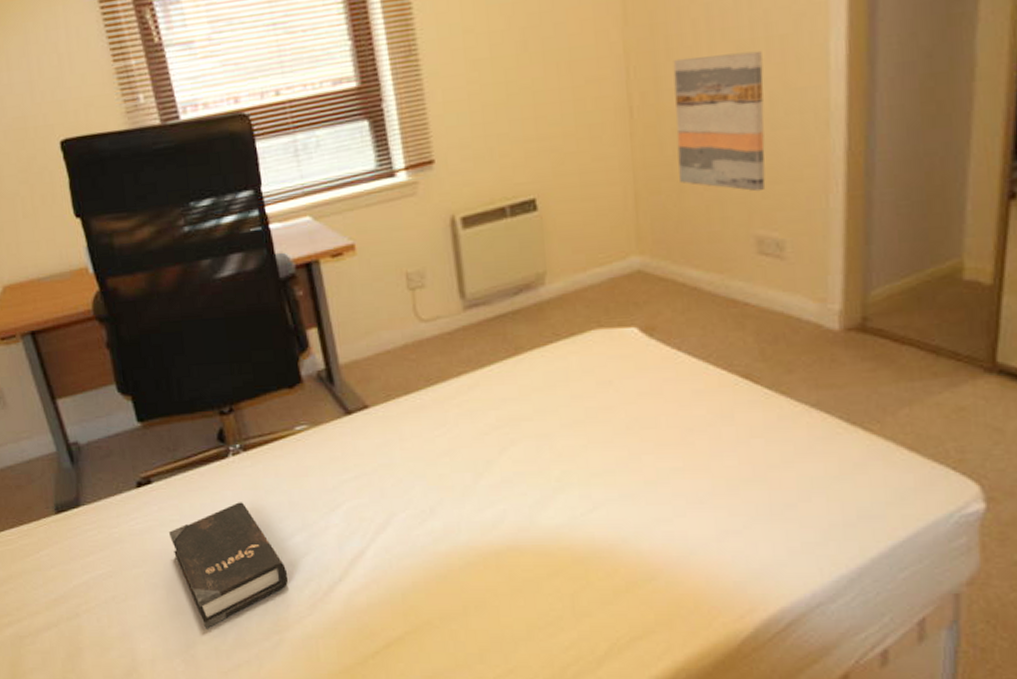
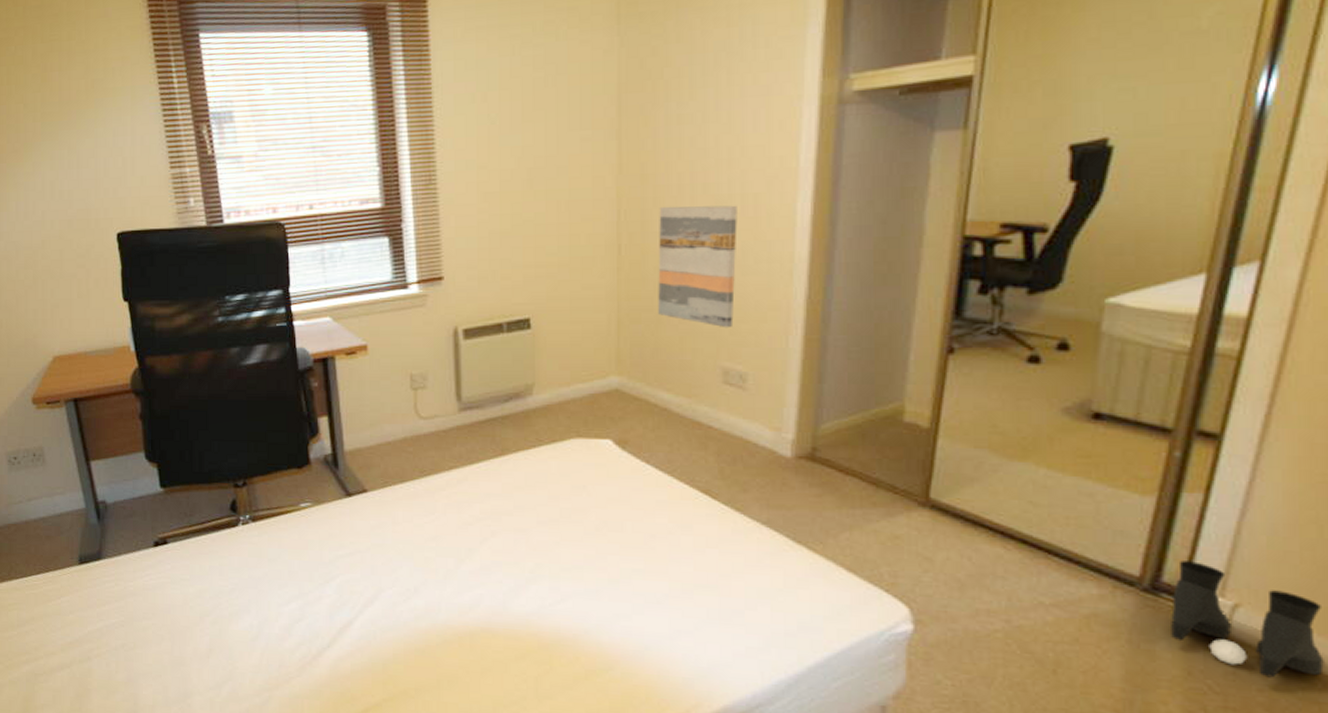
hardback book: present [169,502,289,629] -> none [179,567,282,682]

